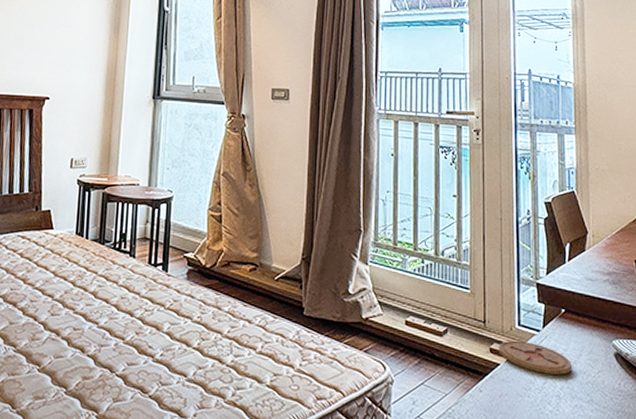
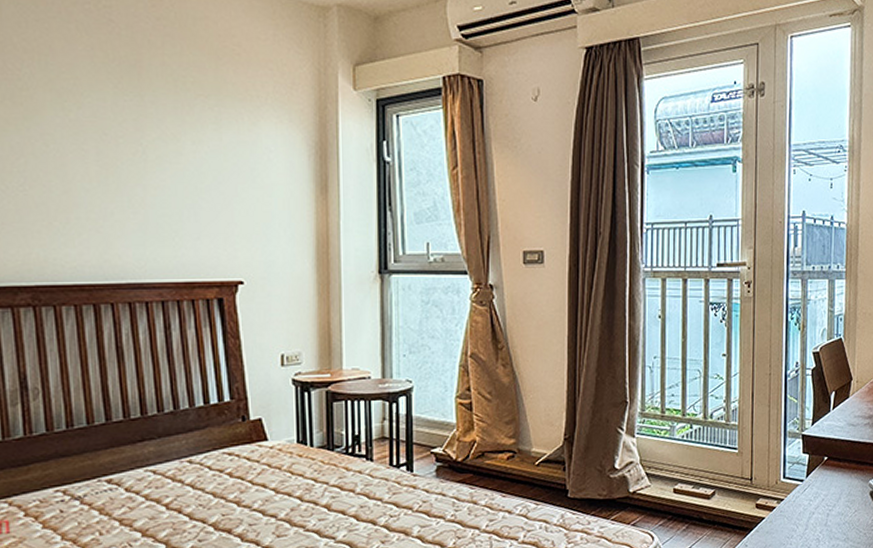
coaster: present [499,340,573,375] -> none [764,492,832,521]

